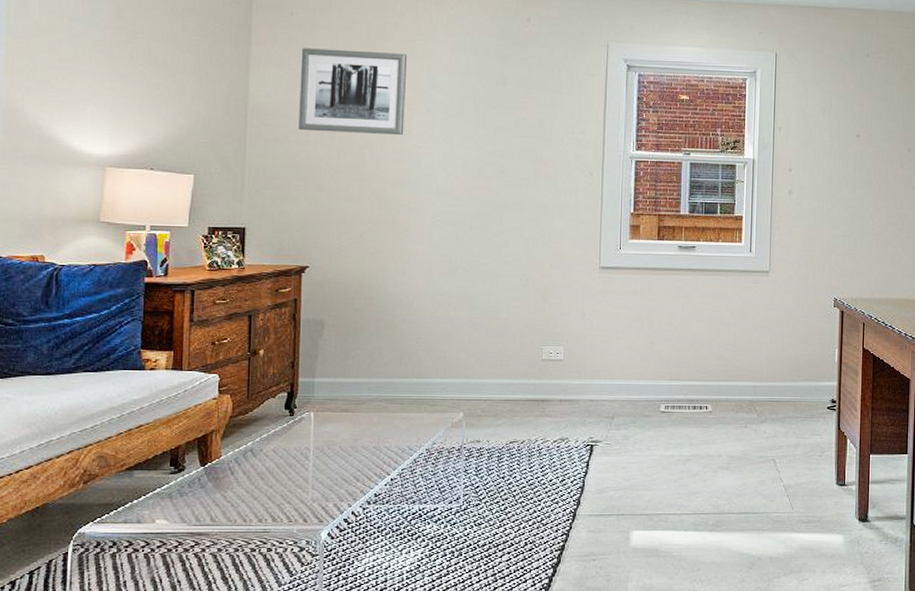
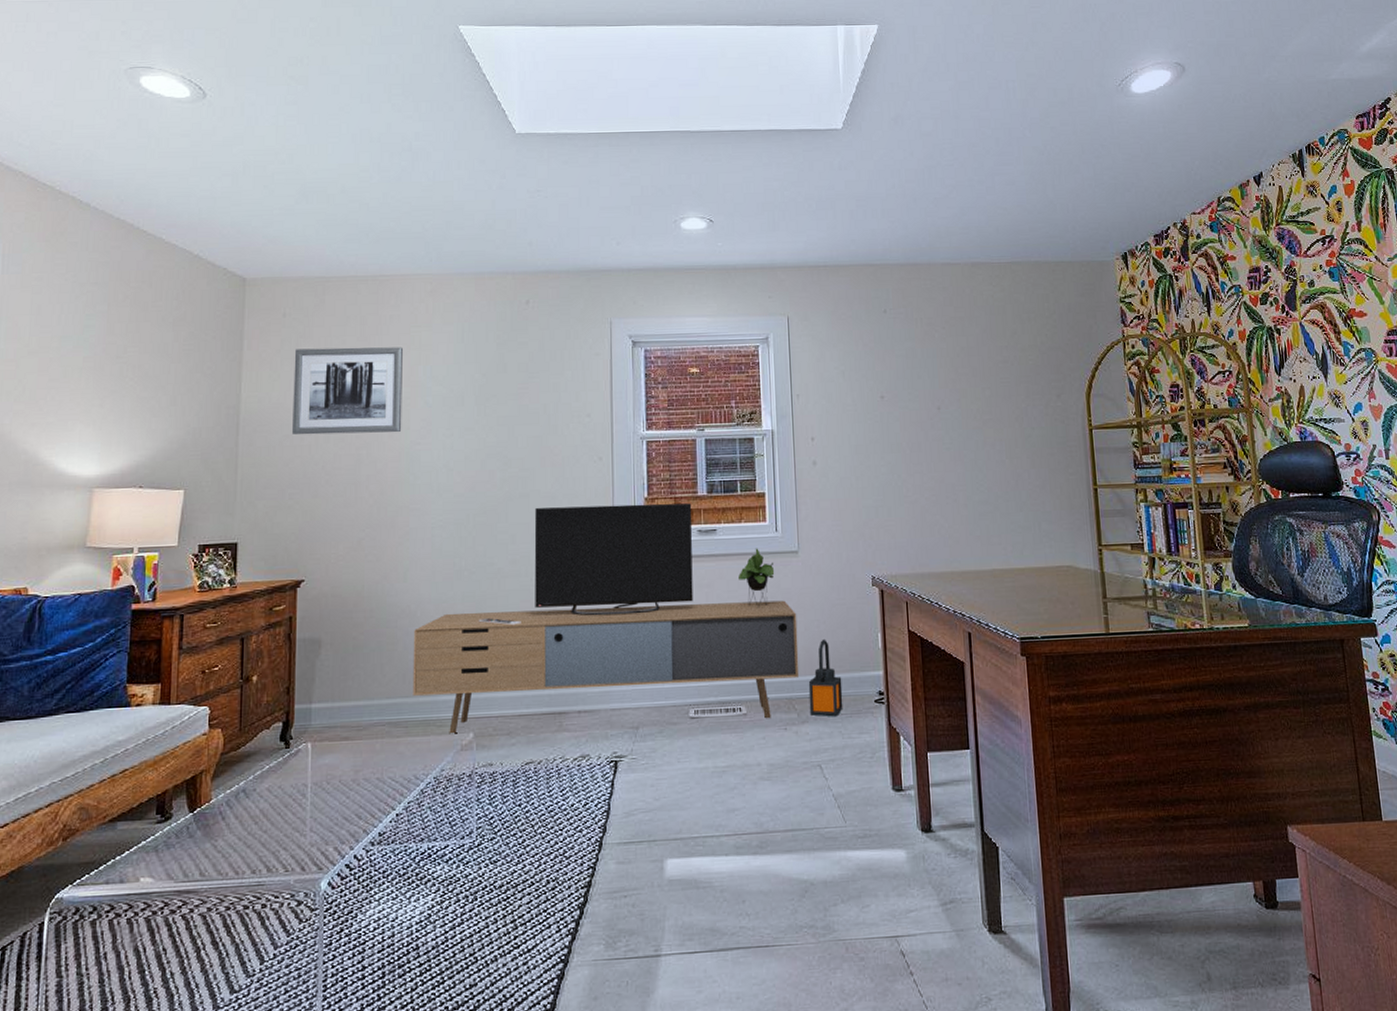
media console: none [408,214,764,417] -> present [412,503,799,734]
lantern: none [768,350,800,419] -> present [808,639,843,717]

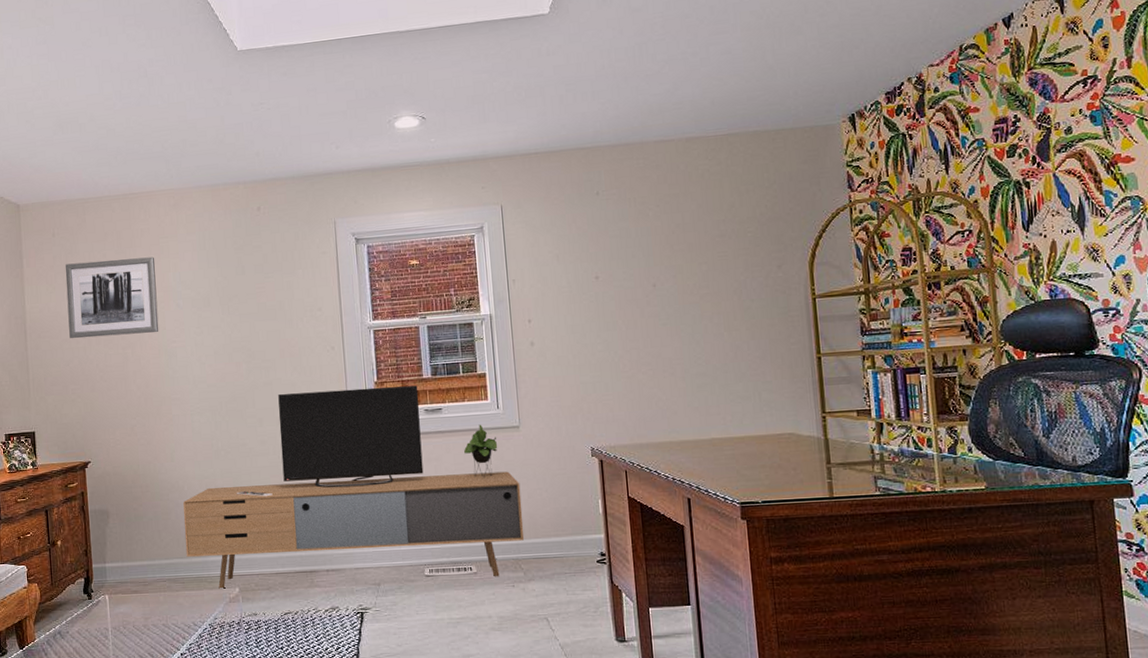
lantern: present [808,639,843,717] -> none [533,505,567,576]

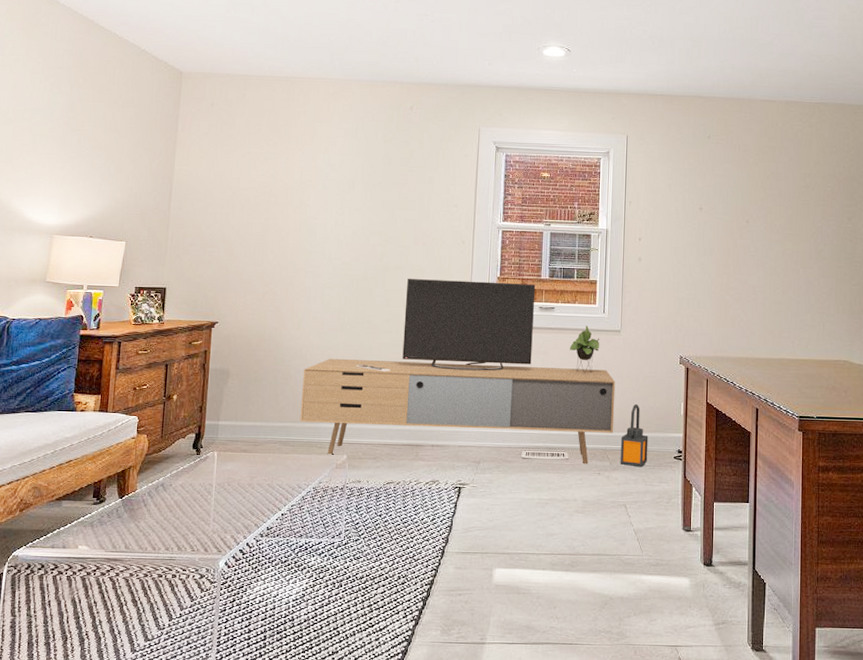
wall art: present [65,256,159,339] -> none [214,133,307,208]
lantern: none [533,505,567,576] -> present [620,403,649,467]

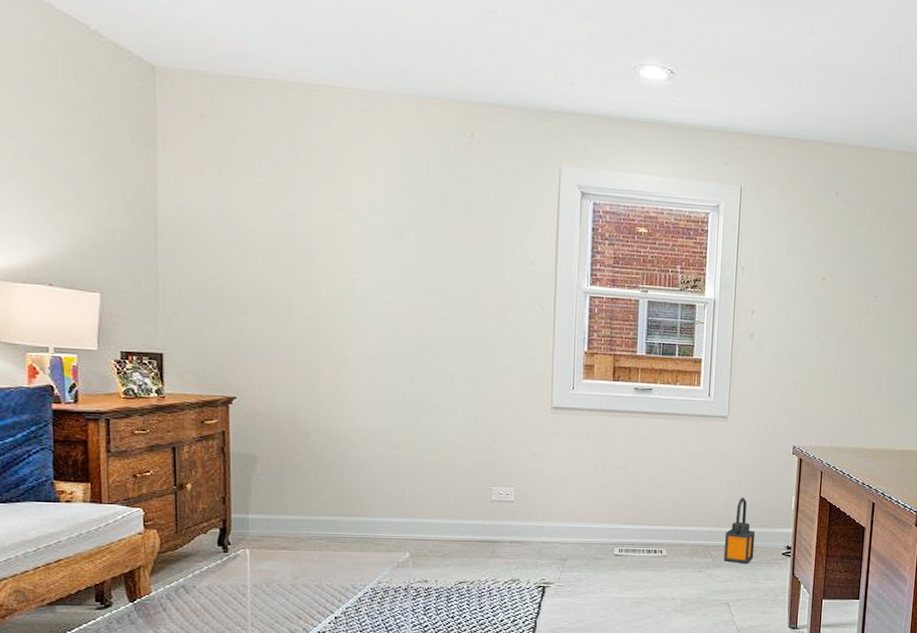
media console: present [300,278,616,464] -> none [350,350,721,561]

